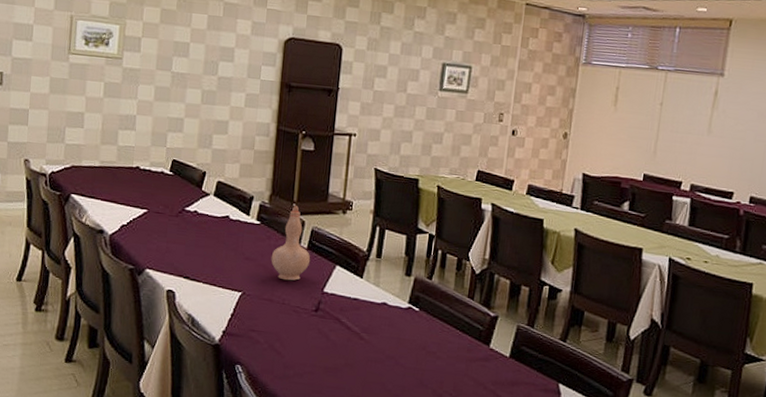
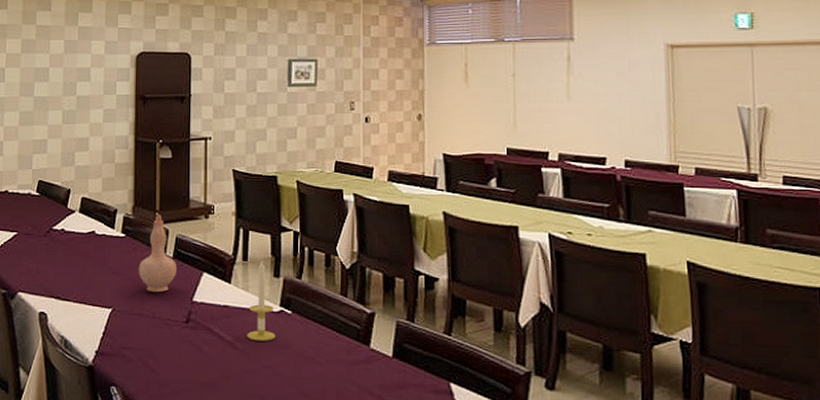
candle: none [373,259,402,335] -> present [247,260,276,341]

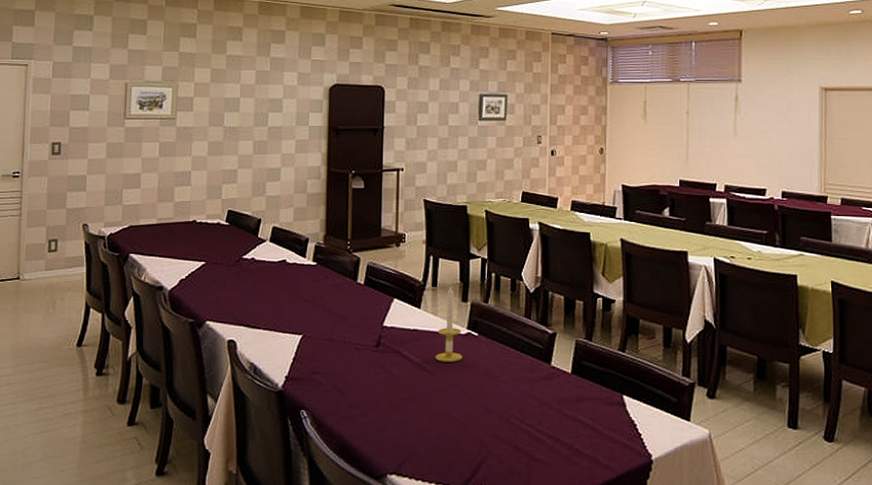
vase: present [138,214,177,293] -> none [329,242,368,319]

